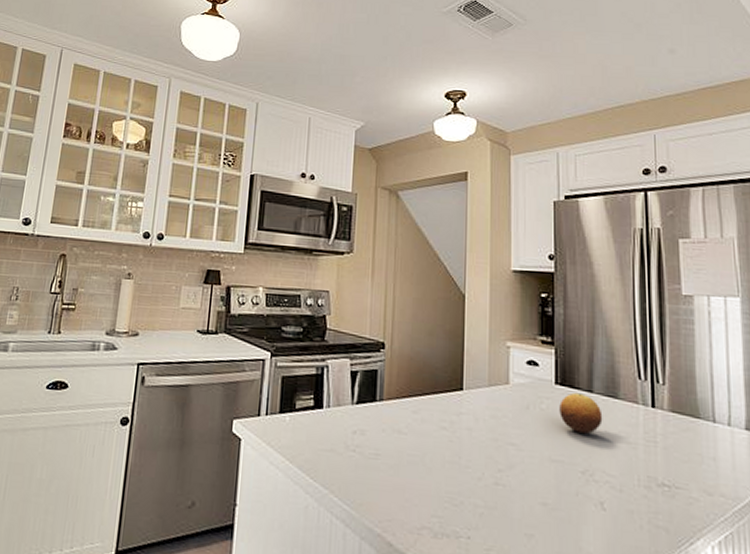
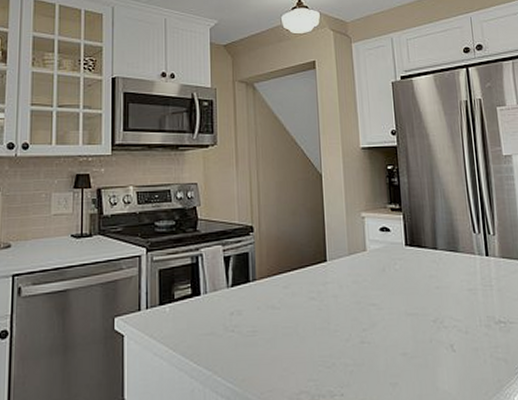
fruit: present [559,392,603,434] -> none [410,251,447,287]

